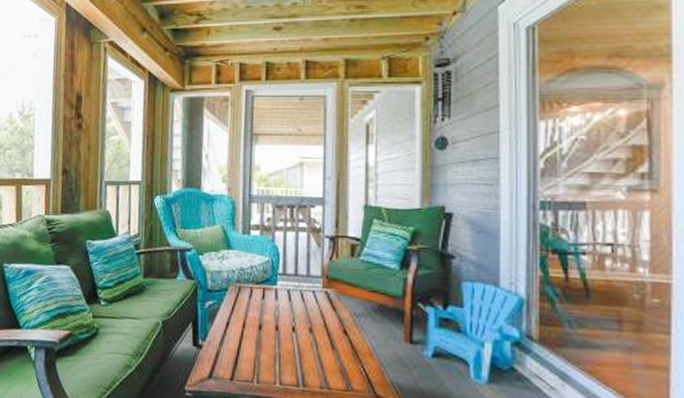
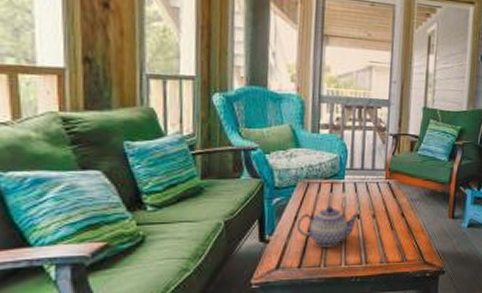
teapot: none [228,314,296,361] -> present [296,206,361,247]

